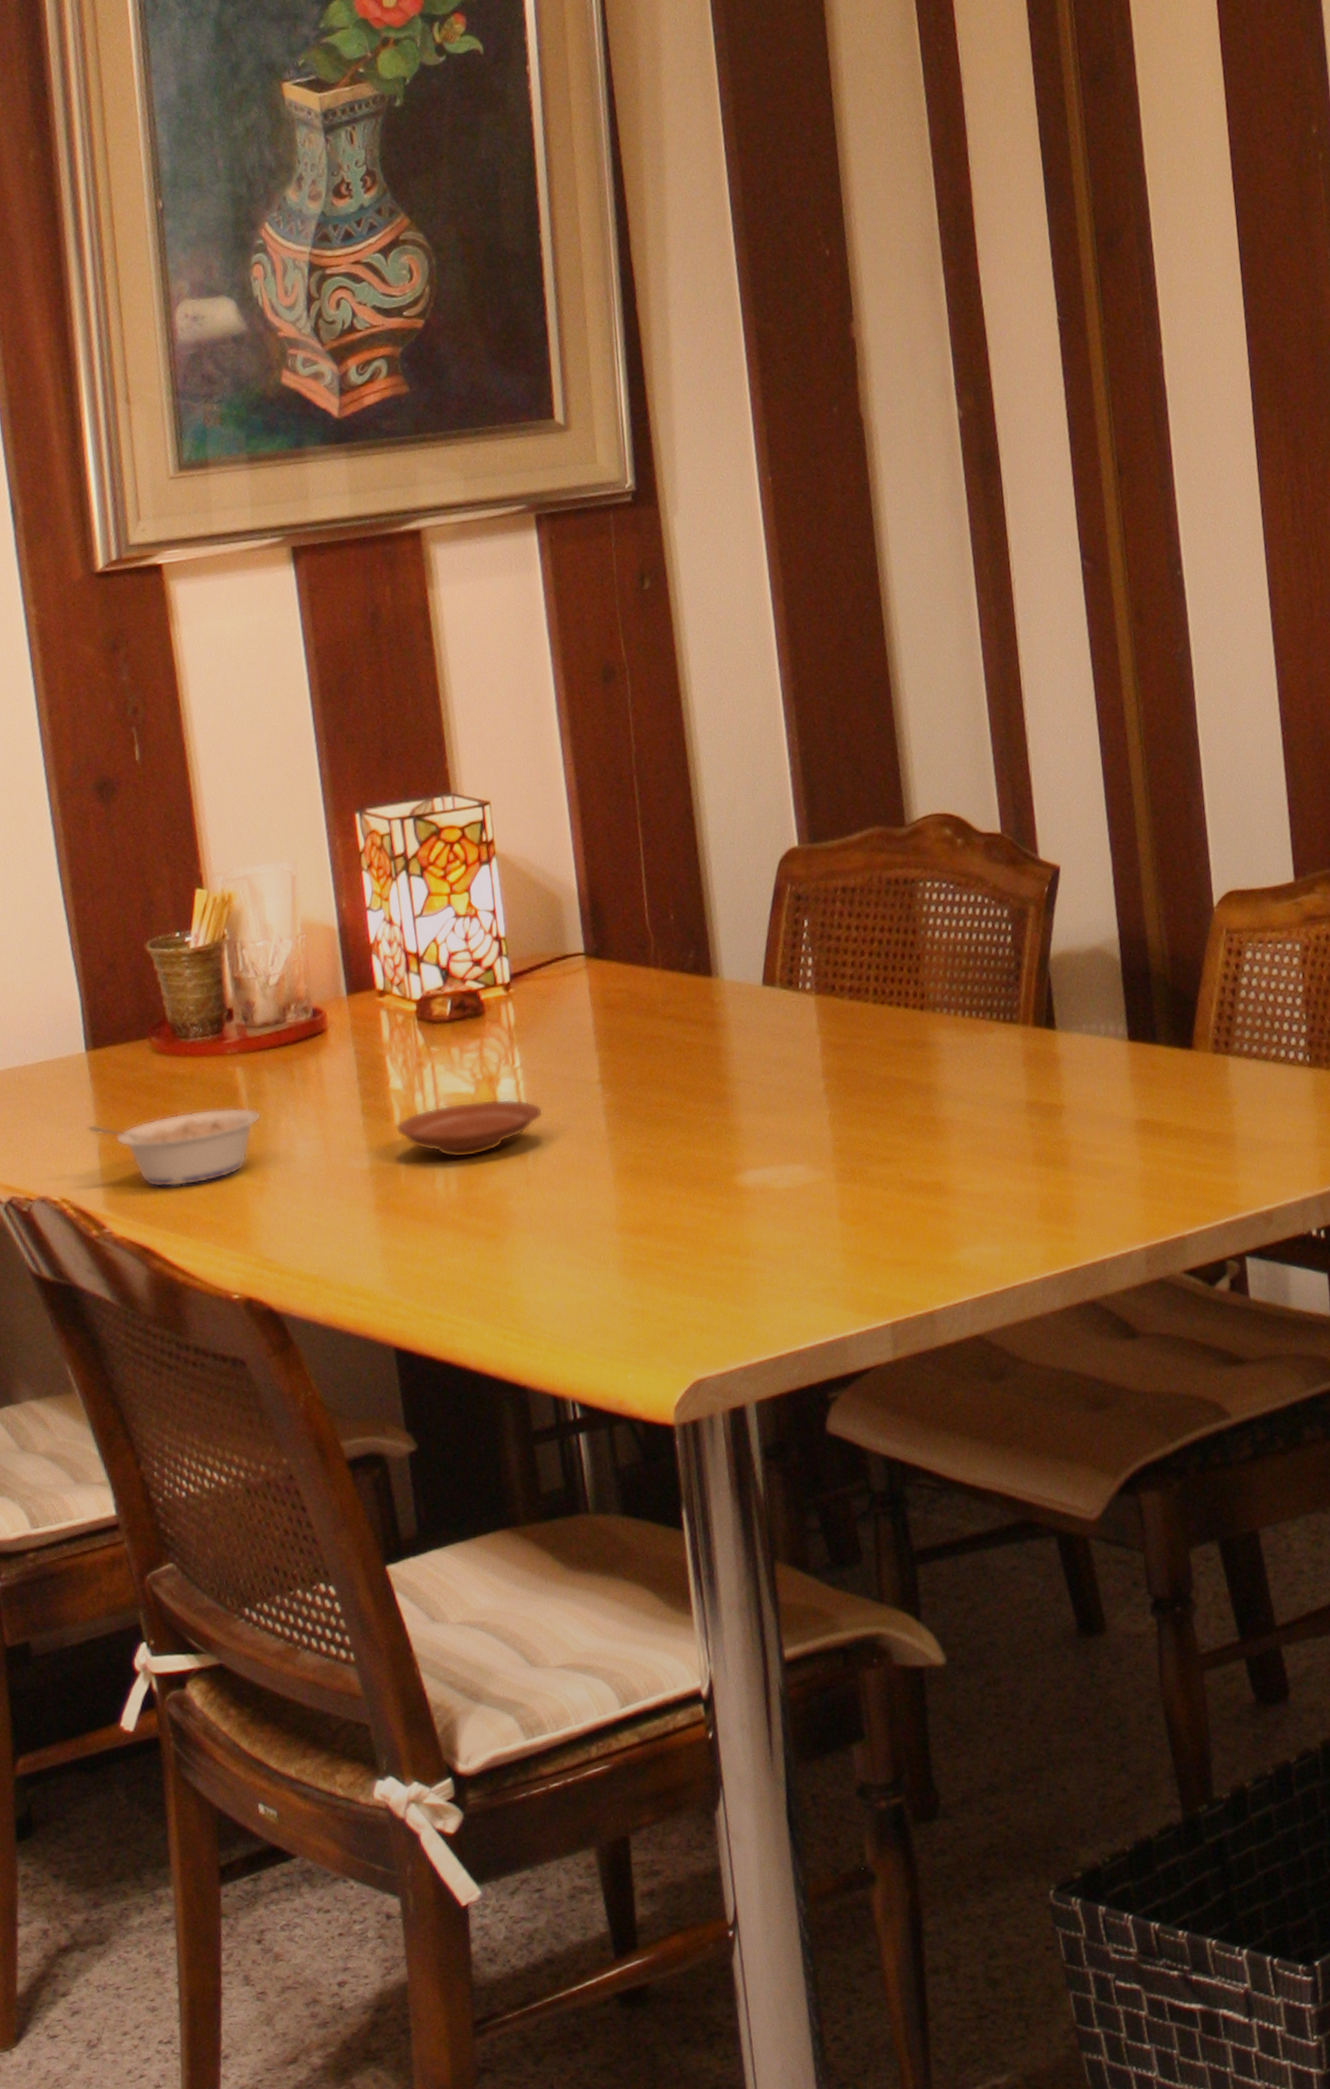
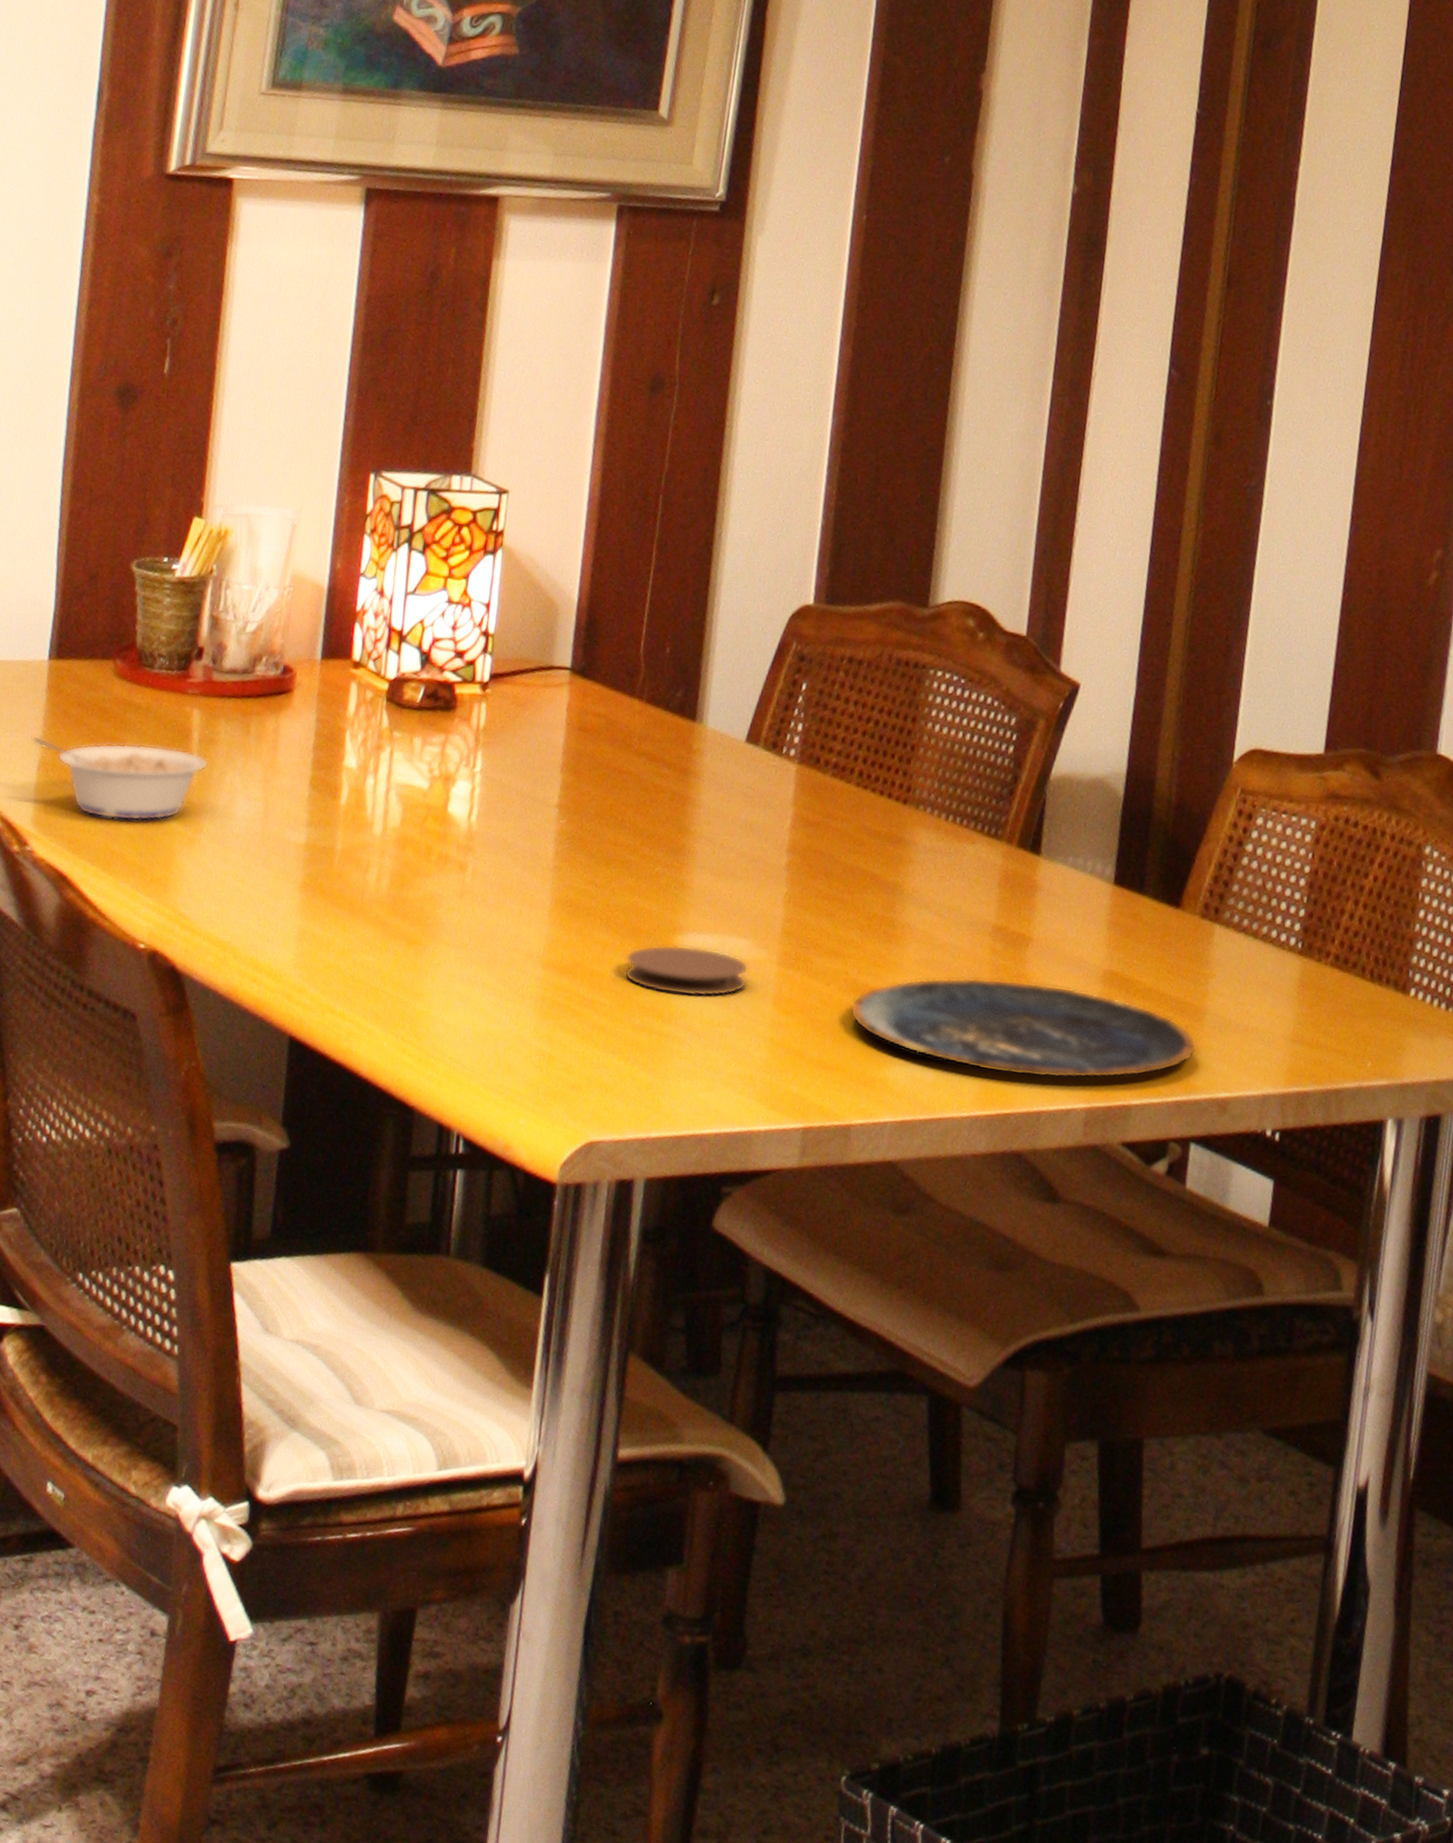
plate: present [396,1098,544,1158] -> none [340,794,494,855]
coaster: none [694,1180,812,1231] -> present [624,944,749,997]
plate: none [911,1142,1234,1235] -> present [850,977,1197,1079]

